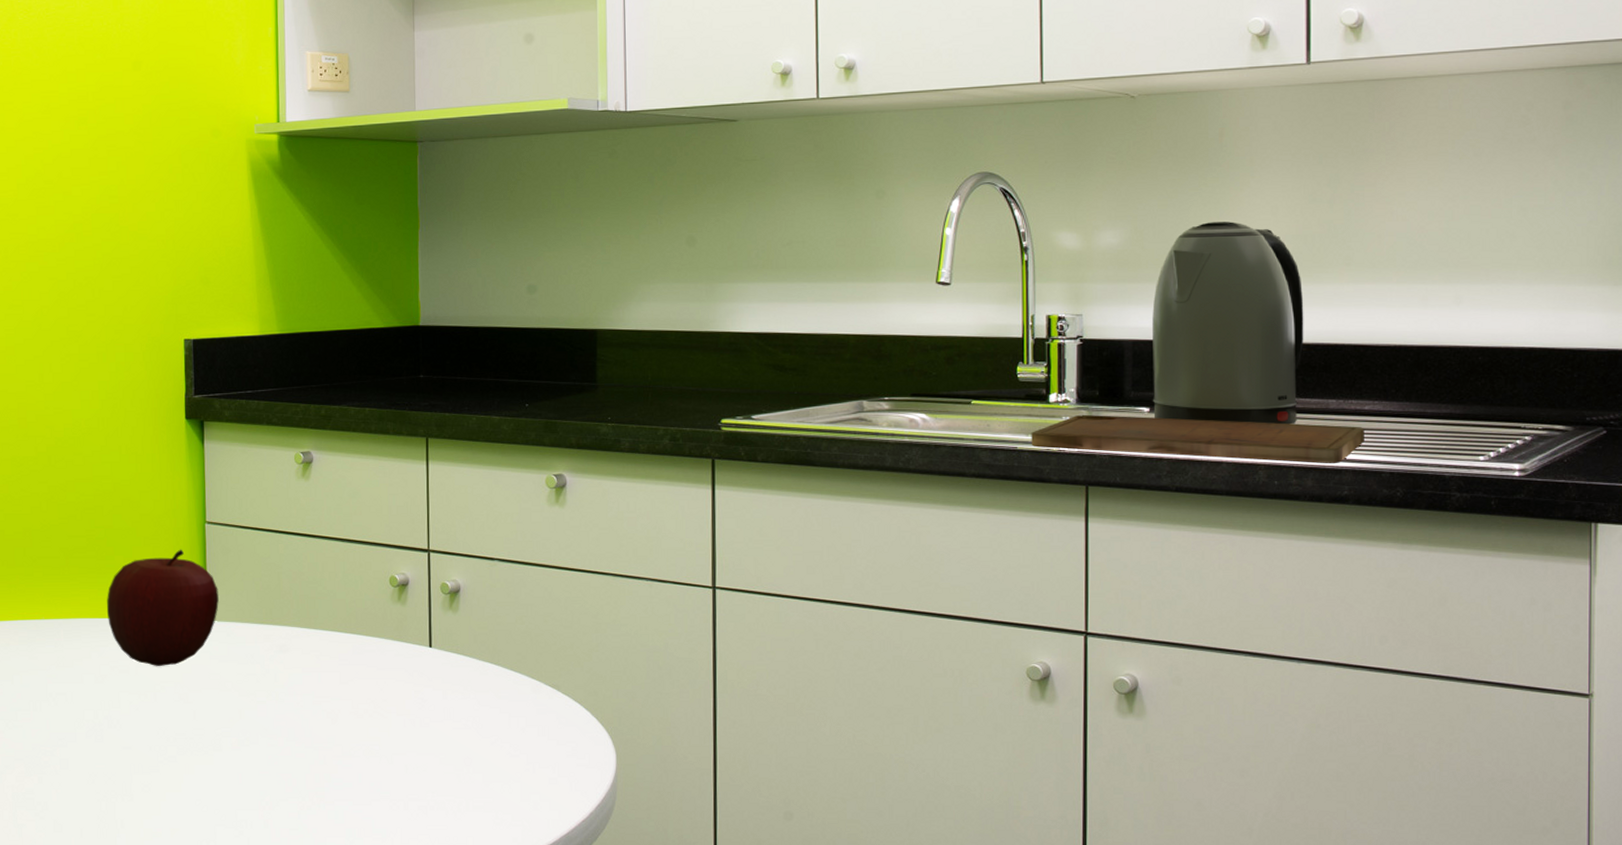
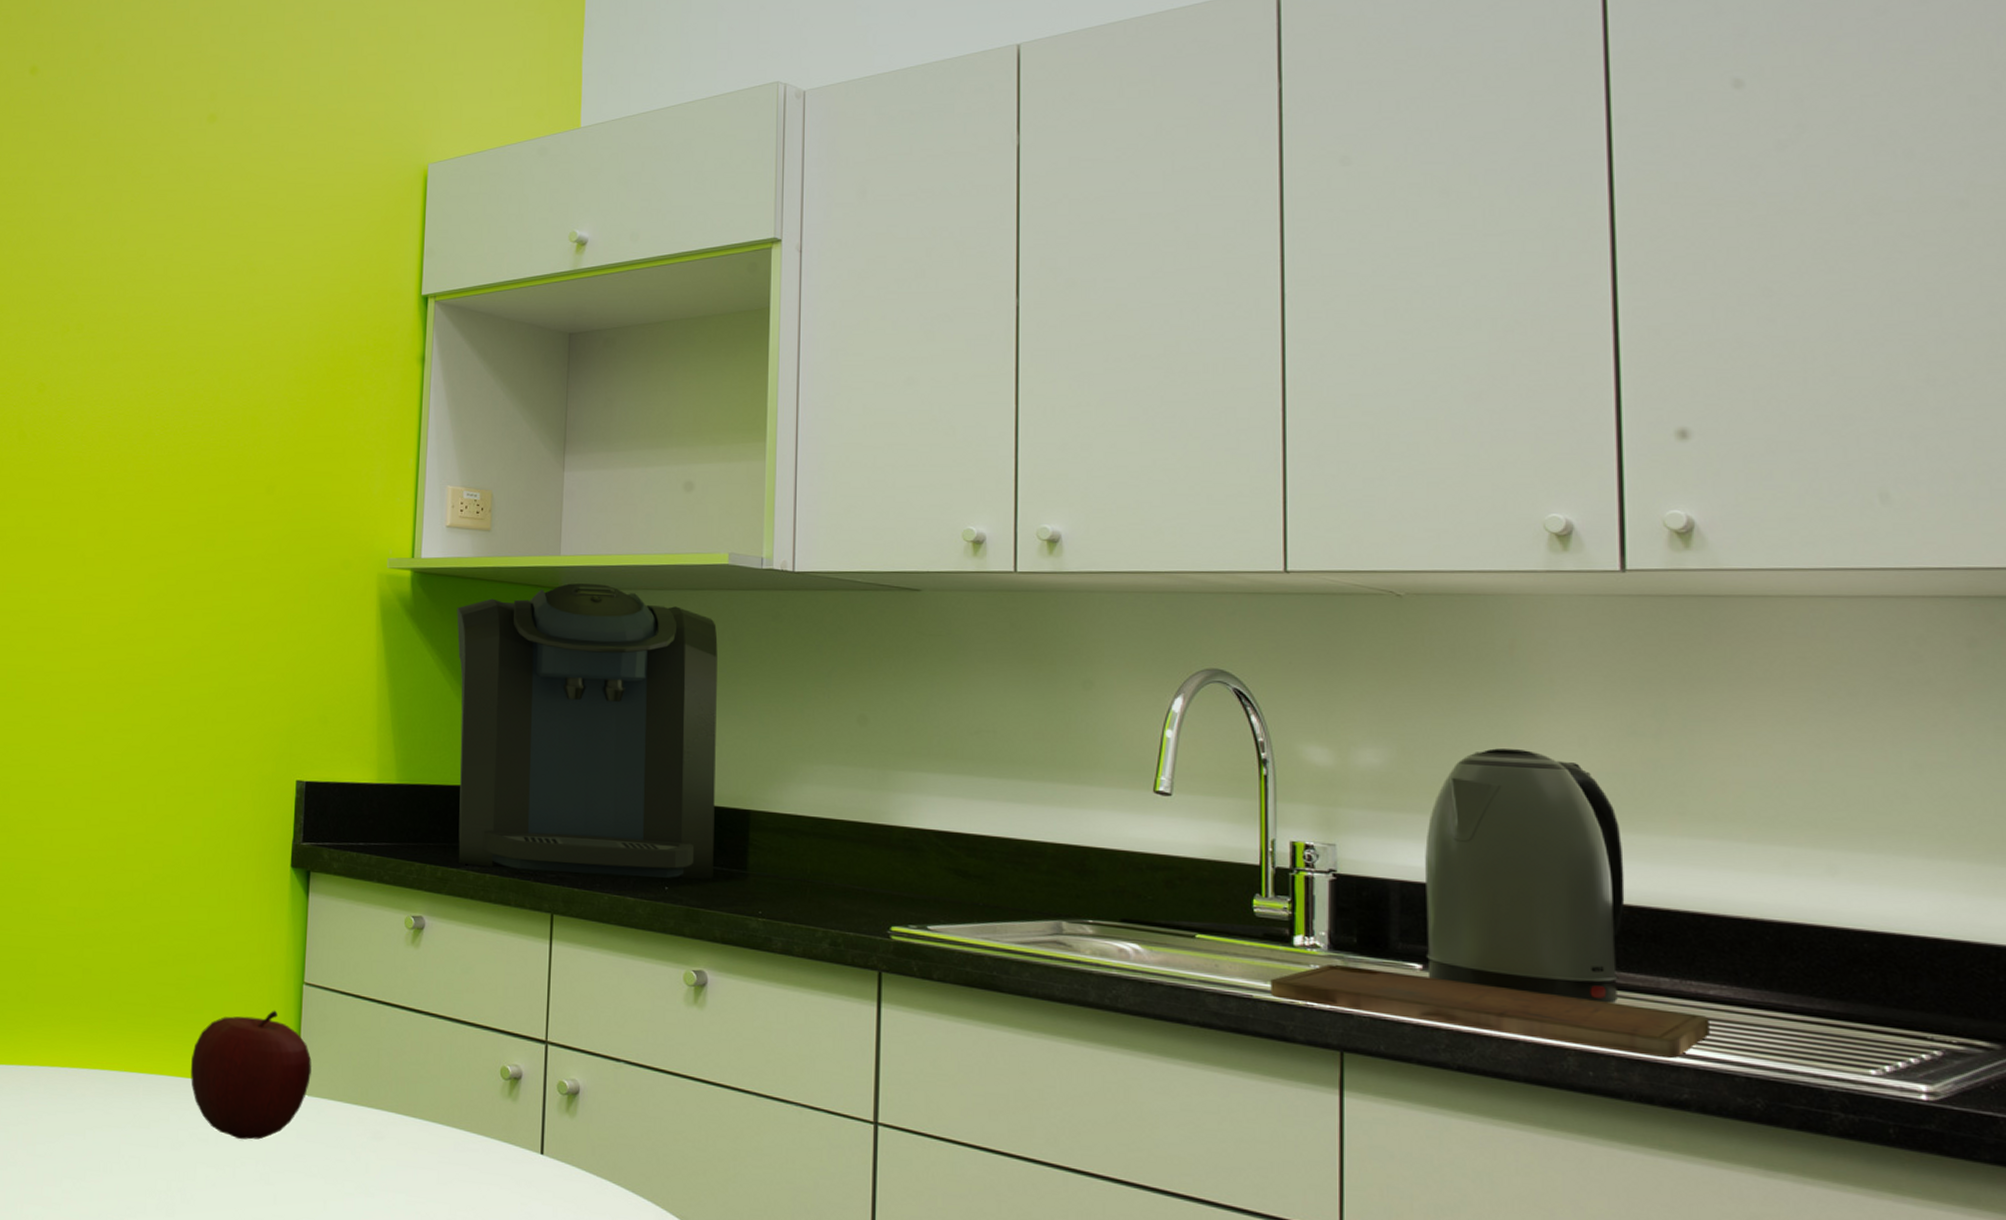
coffee machine: none [323,135,567,402] -> present [457,583,718,880]

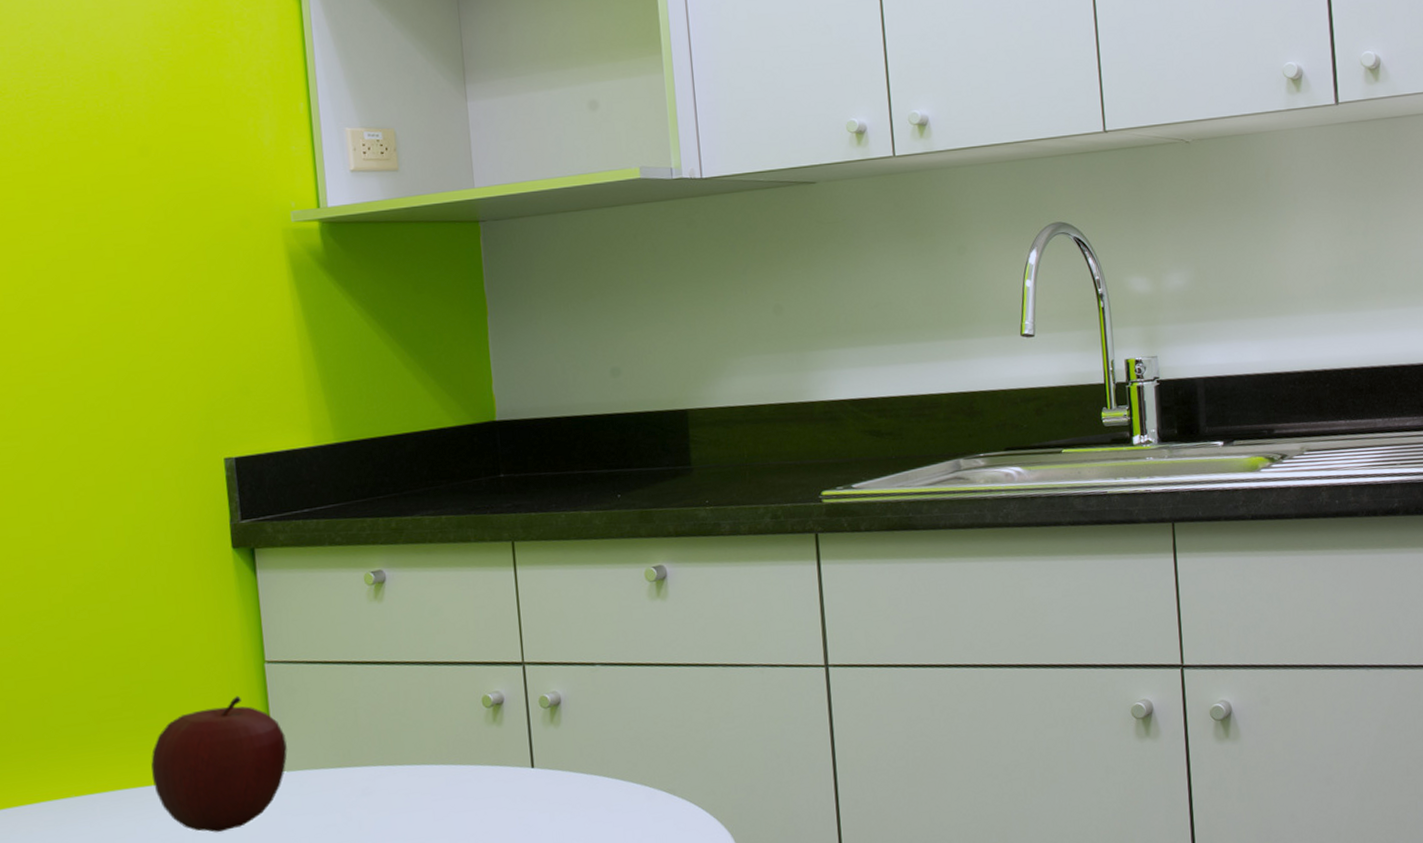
coffee machine: present [457,583,718,880] -> none [374,212,661,511]
cutting board: present [1270,964,1710,1059] -> none [1119,442,1408,490]
kettle: present [1424,748,1625,1004] -> none [1219,257,1352,452]

